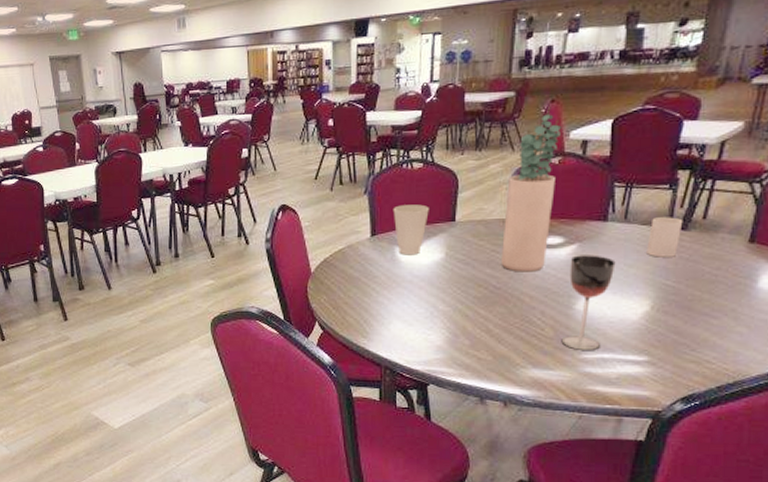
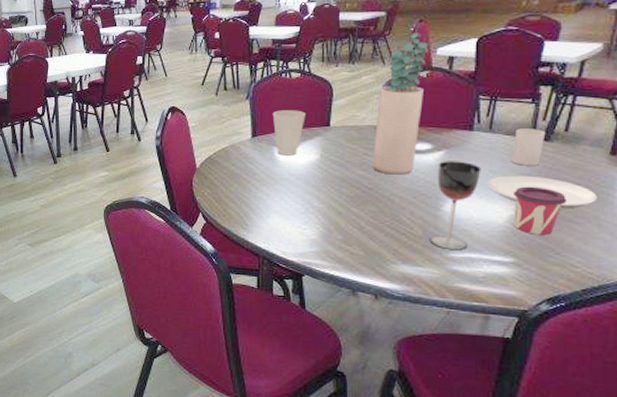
plate: none [622,268,735,301] -> present [487,175,598,208]
cup: none [648,279,703,331] -> present [513,186,566,235]

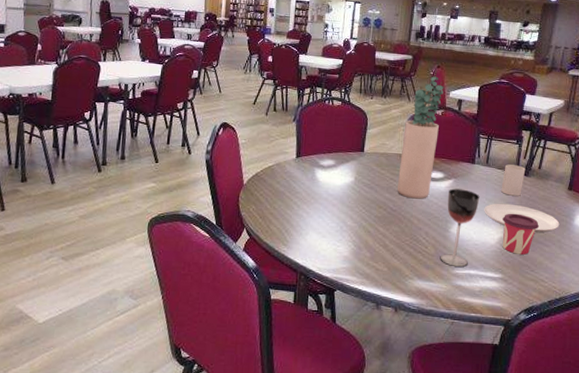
cup: present [272,110,306,156] -> none [315,134,344,177]

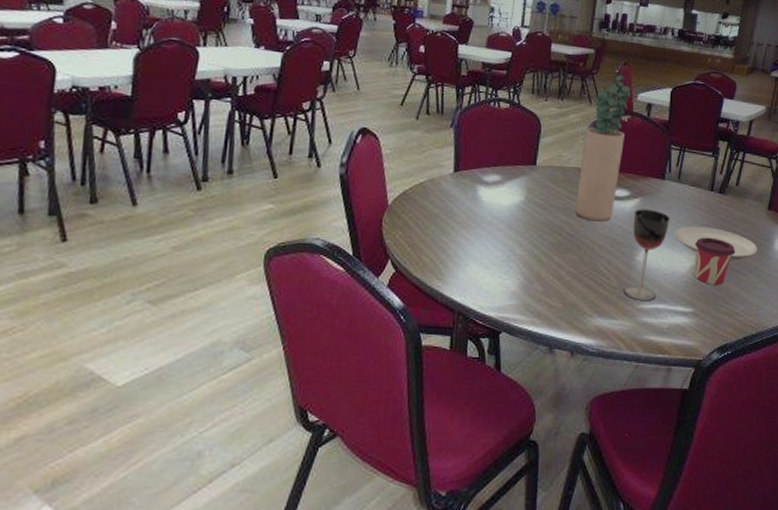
cup: present [501,164,526,196] -> none [694,180,722,217]

